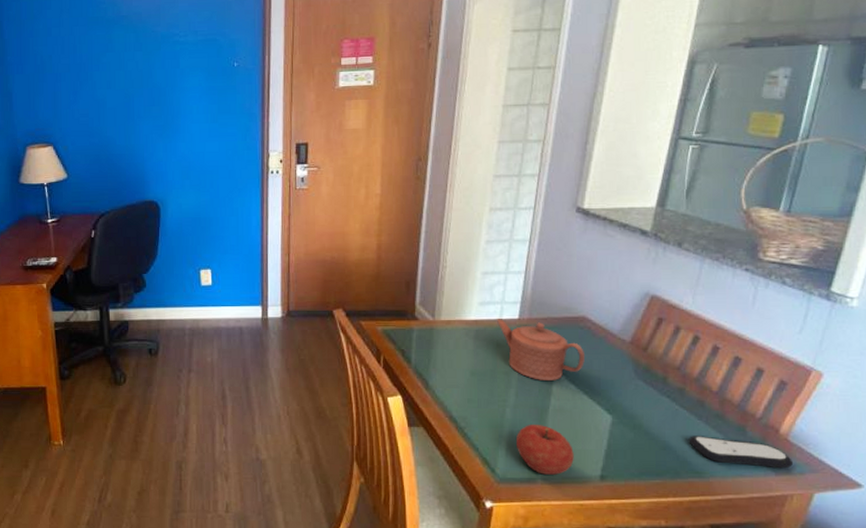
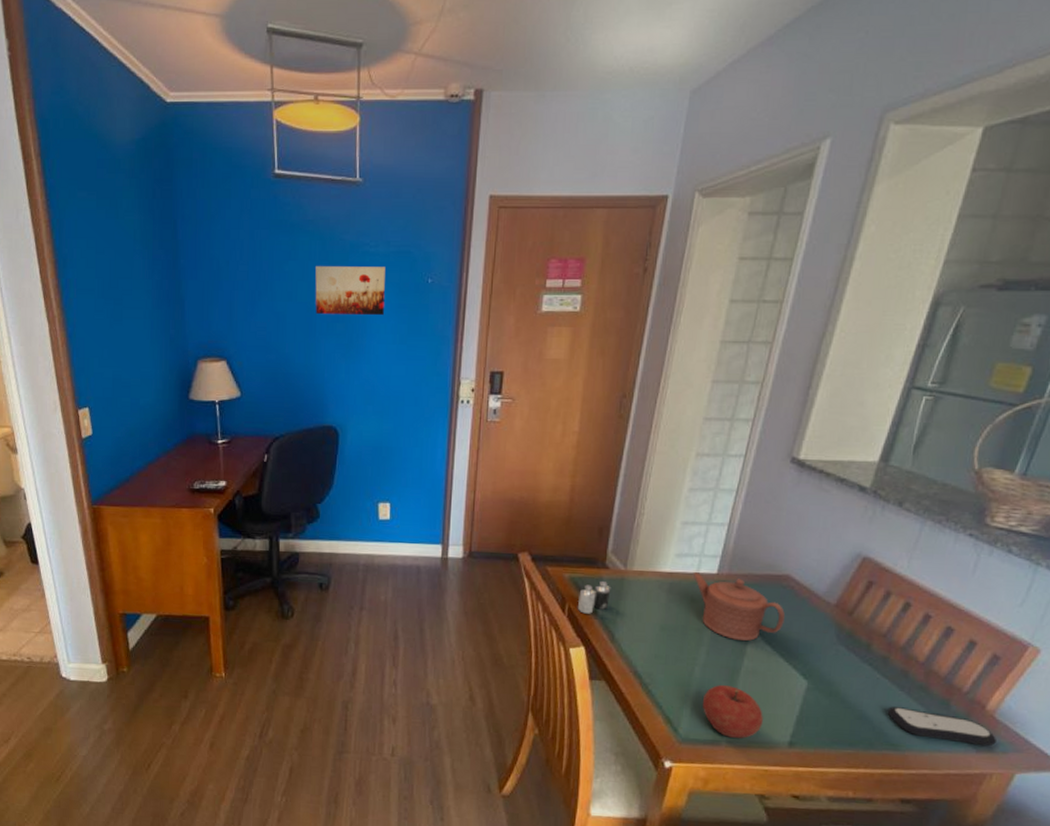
wall art: none [131,54,195,100] -> present [315,266,385,316]
candle: none [391,332,422,364] -> present [577,581,611,614]

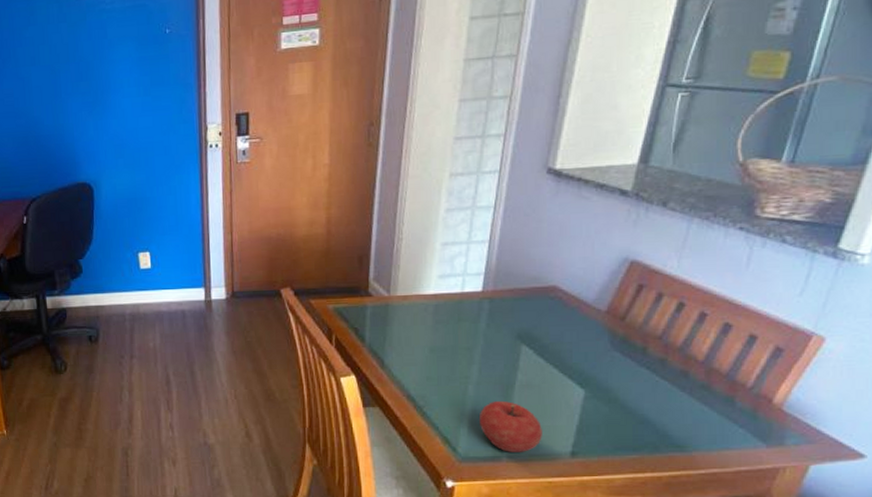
wall art: present [315,266,385,316] -> none [55,22,126,76]
candle: present [577,581,611,614] -> none [344,309,377,343]
teapot: present [692,572,785,641] -> none [457,292,555,355]
remote control: present [887,706,998,747] -> none [670,408,788,440]

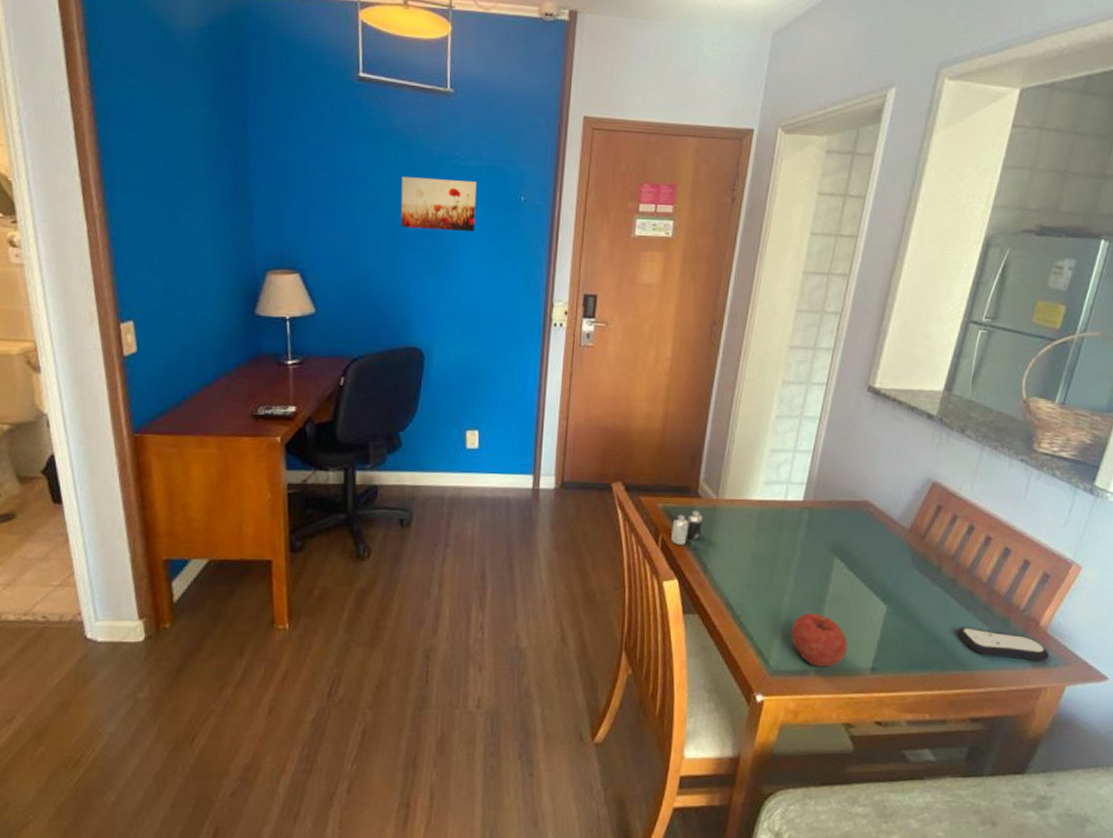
wall art: none [55,22,126,76] -> present [401,177,477,233]
candle: none [344,309,377,343] -> present [670,511,704,545]
remote control: none [670,408,788,440] -> present [957,627,1050,662]

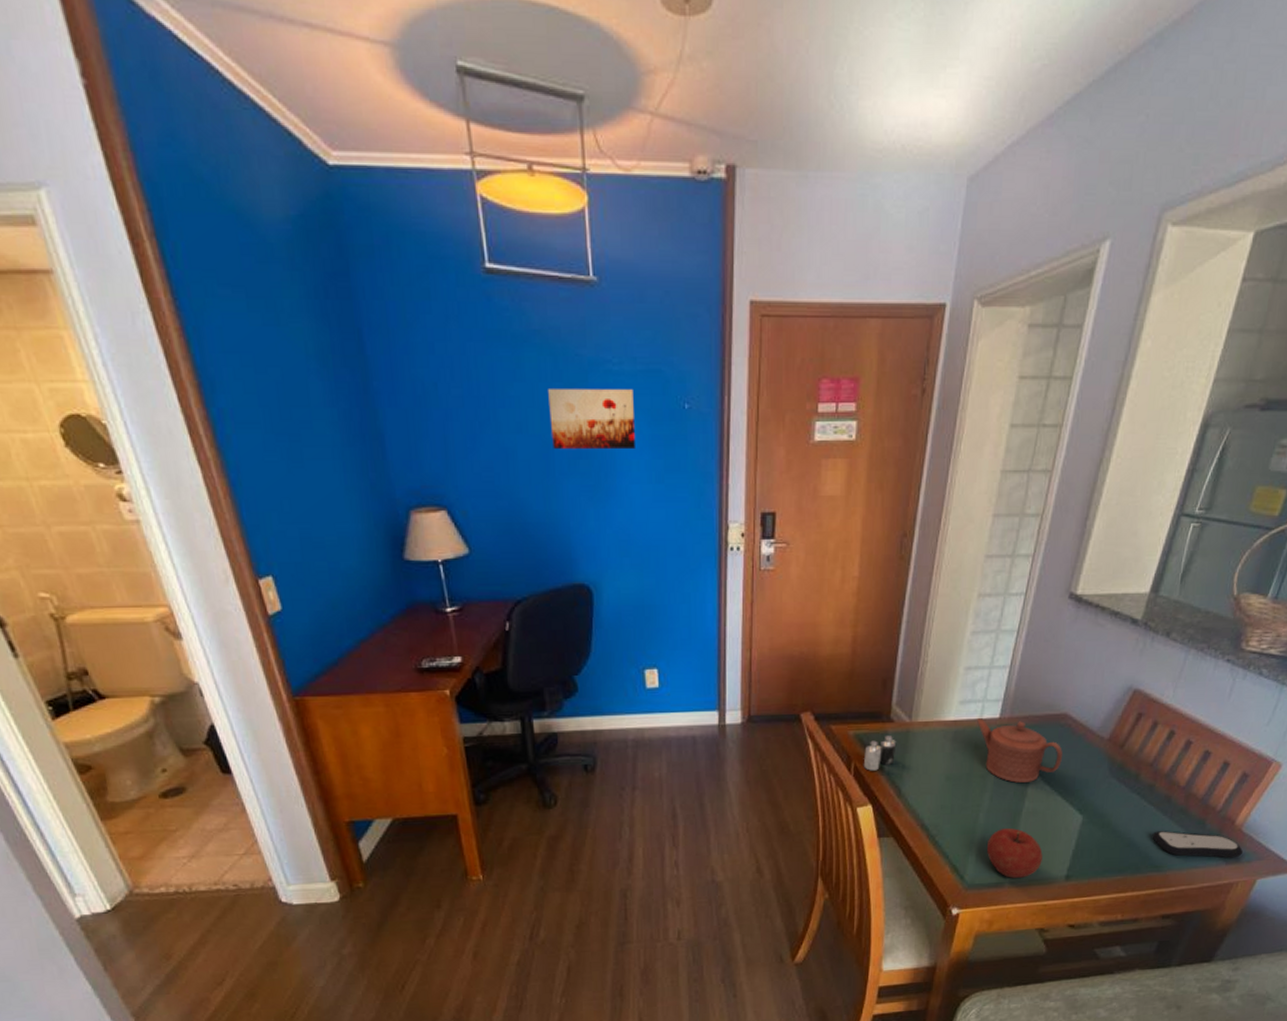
teapot: none [780,500,865,567] -> present [976,718,1063,783]

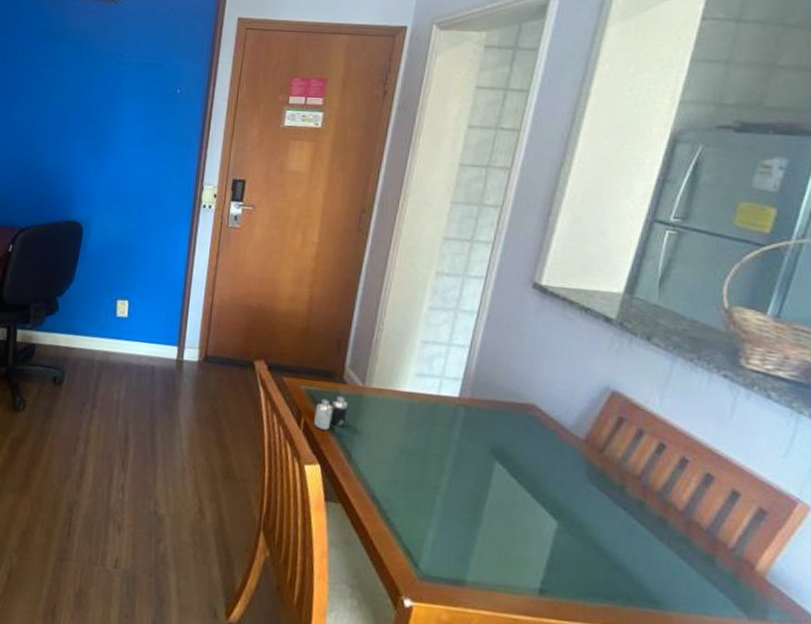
wall art: present [548,389,635,450] -> none [69,72,137,121]
teapot: present [976,718,1063,783] -> none [433,394,531,472]
fruit: present [987,827,1043,878] -> none [445,518,511,581]
remote control: present [1152,831,1244,858] -> none [646,558,771,613]

